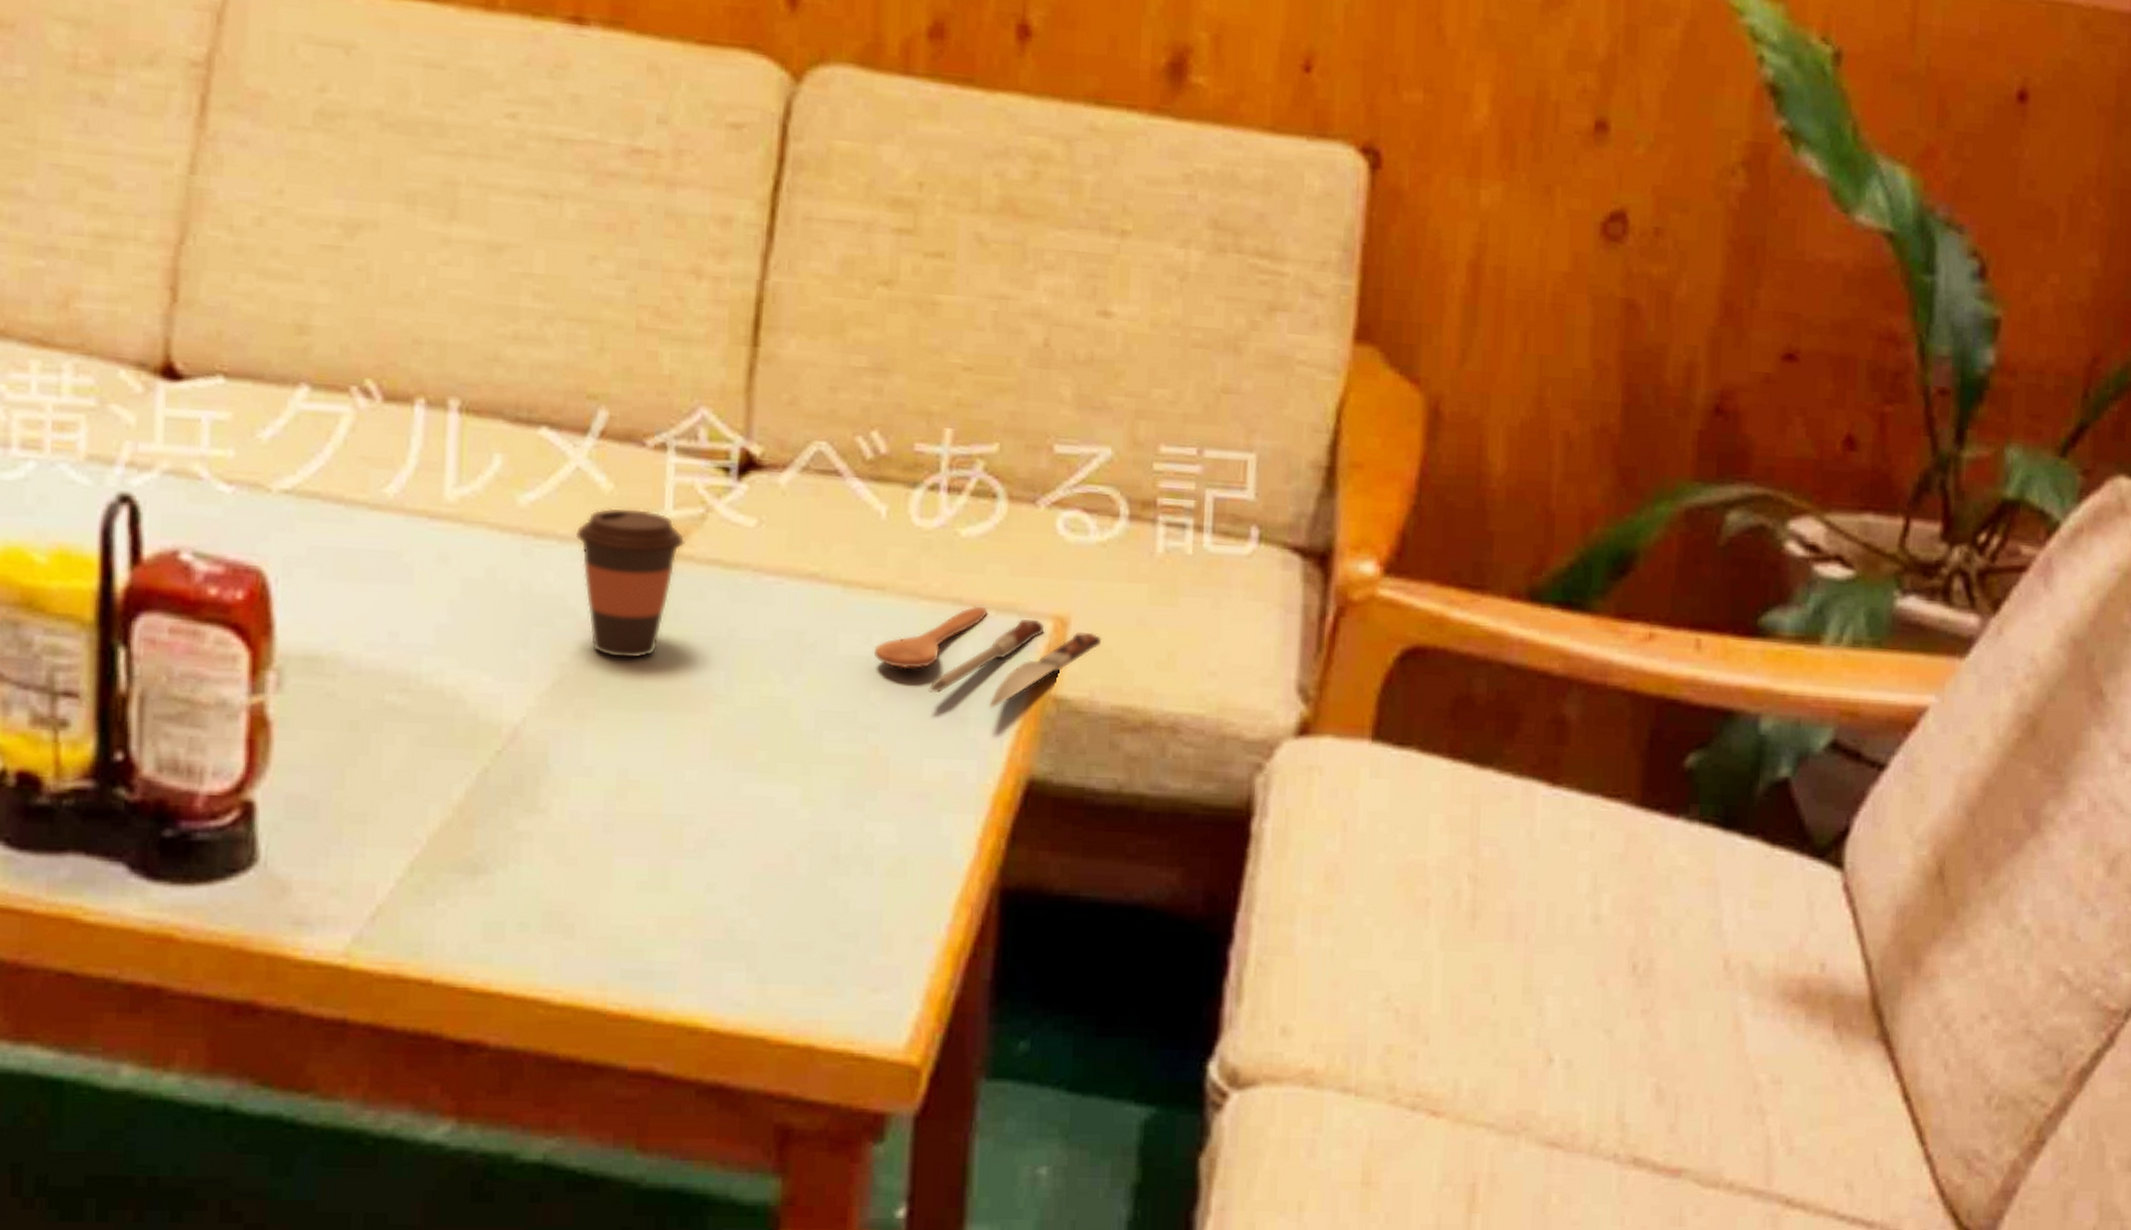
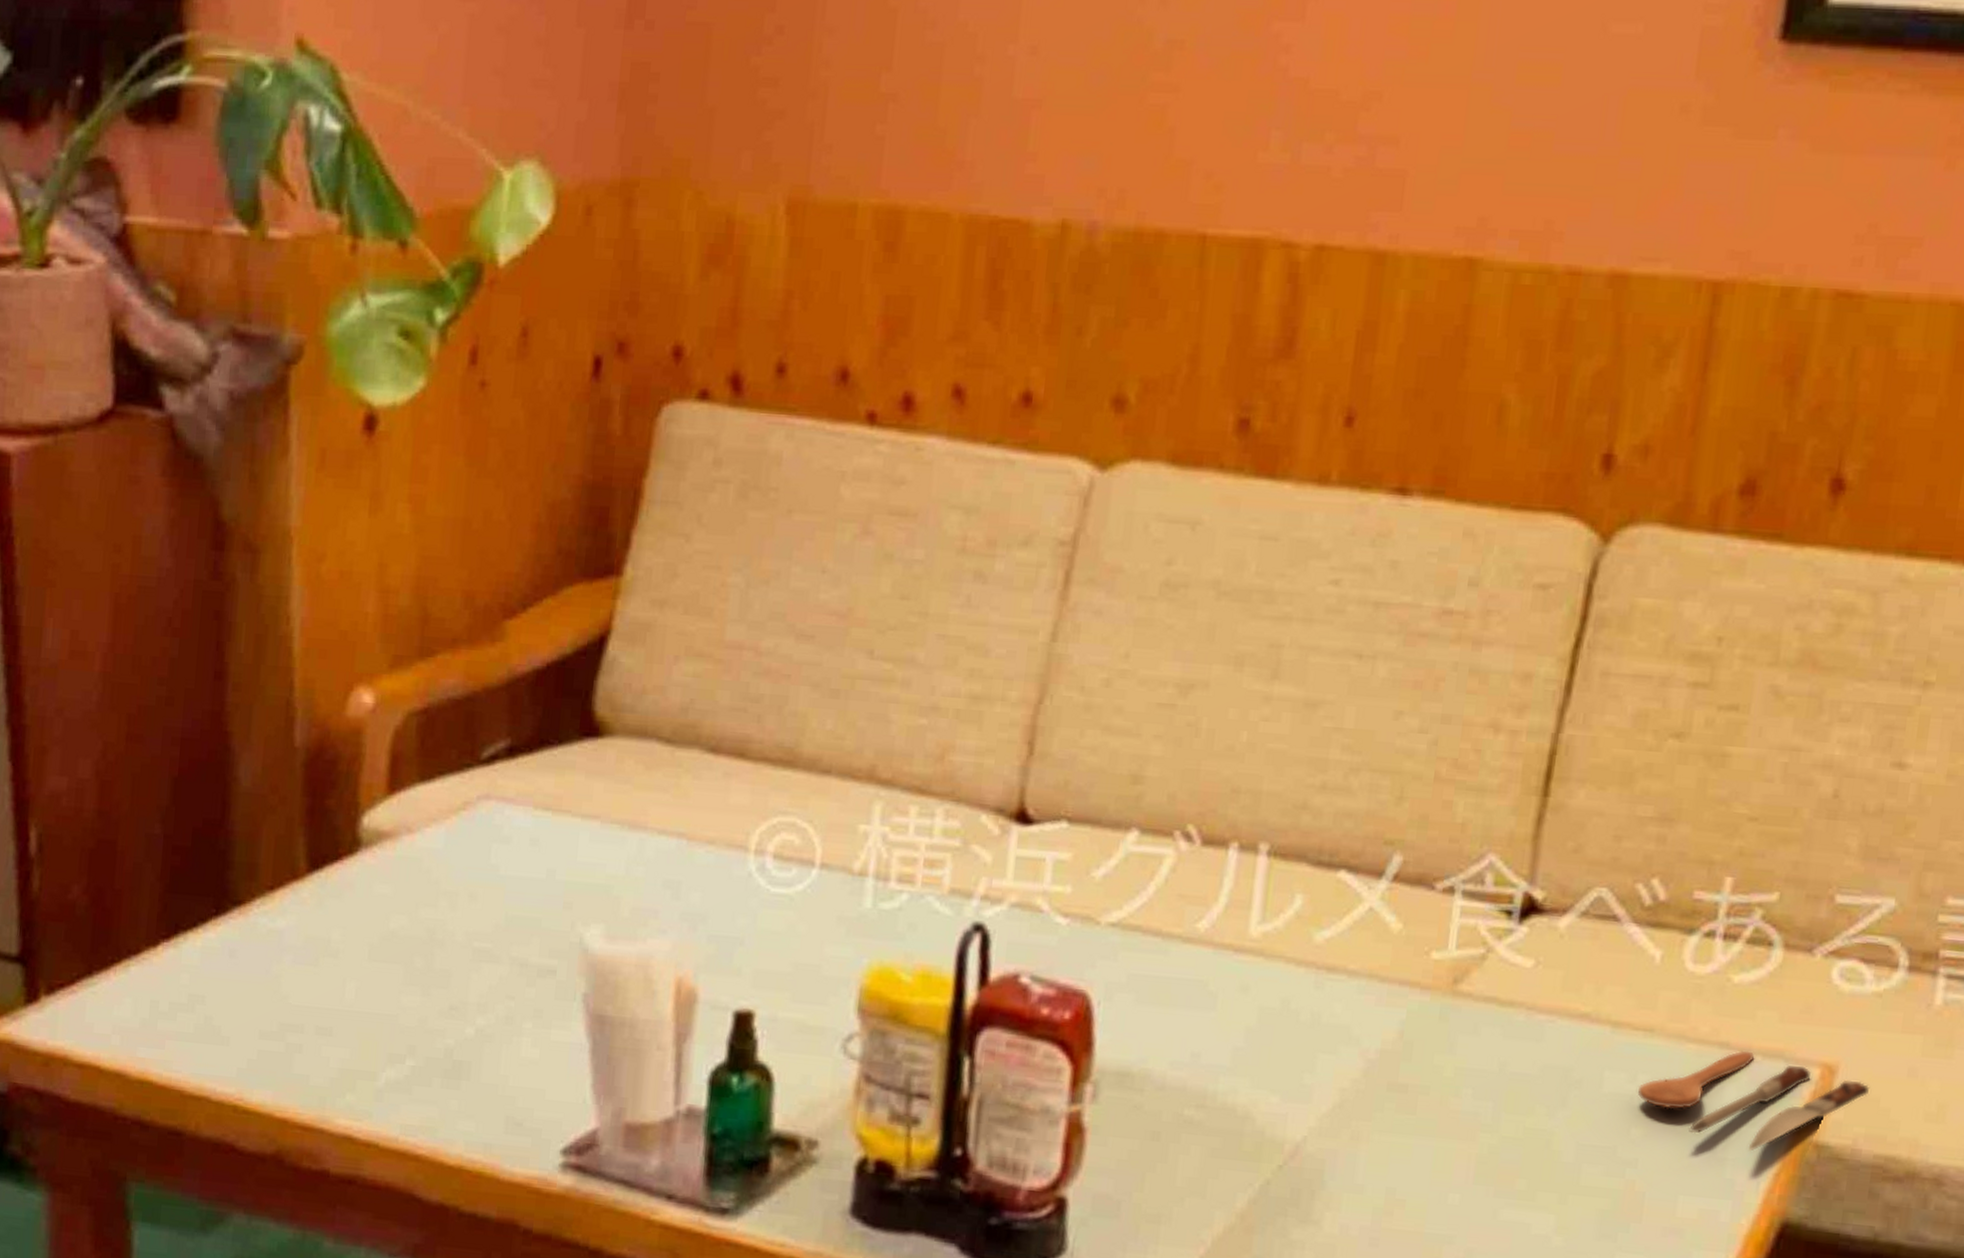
coffee cup: present [575,507,686,660] -> none [1364,945,1466,1088]

